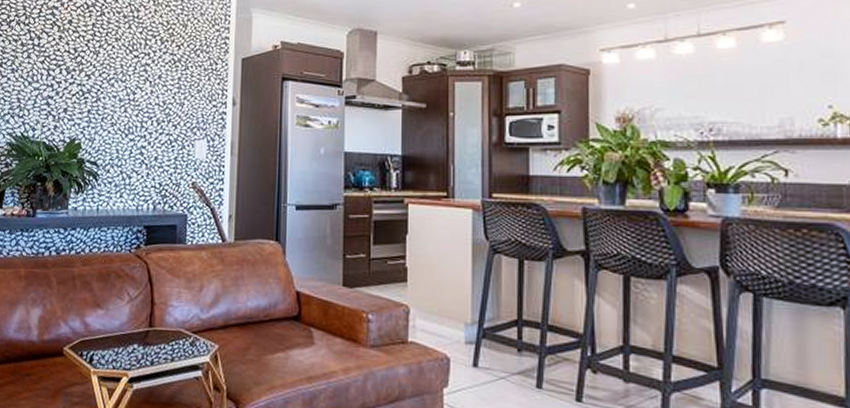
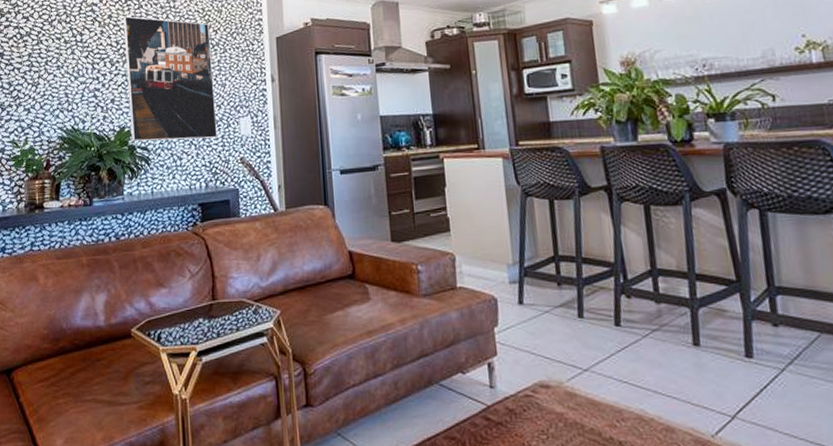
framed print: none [81,22,173,160] -> present [122,16,217,142]

